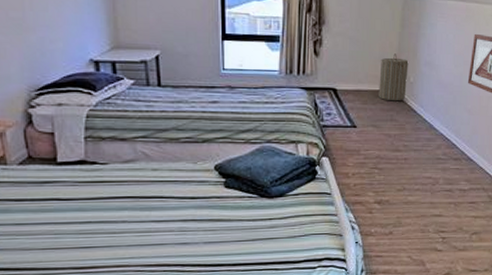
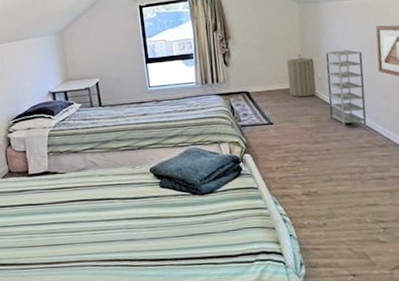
shelving unit: none [415,55,456,137] -> present [325,50,367,127]

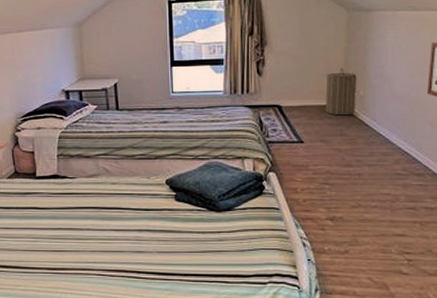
shelving unit: present [325,50,367,127] -> none [367,67,411,152]

